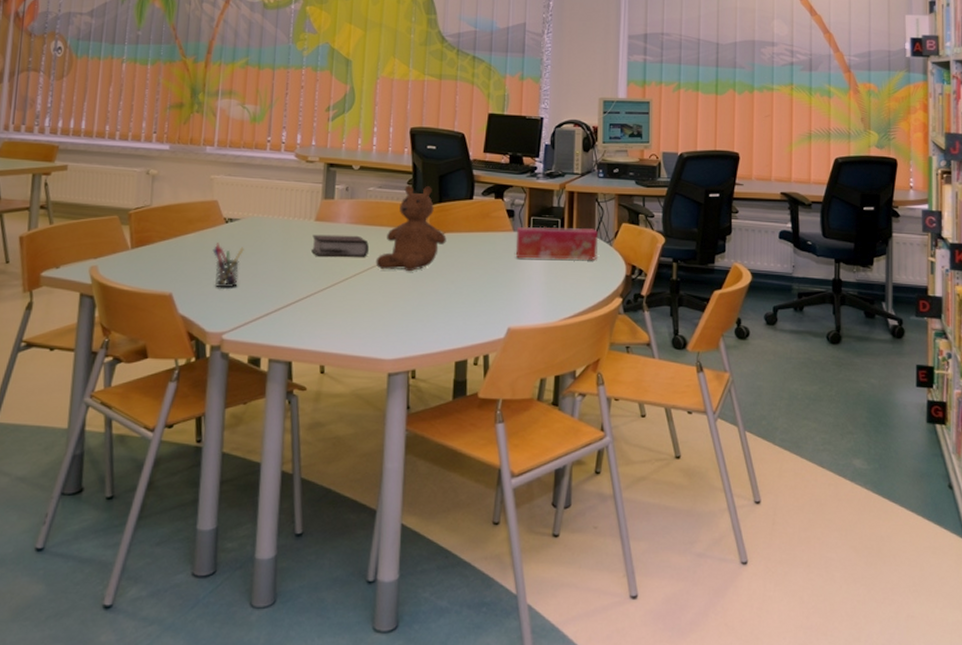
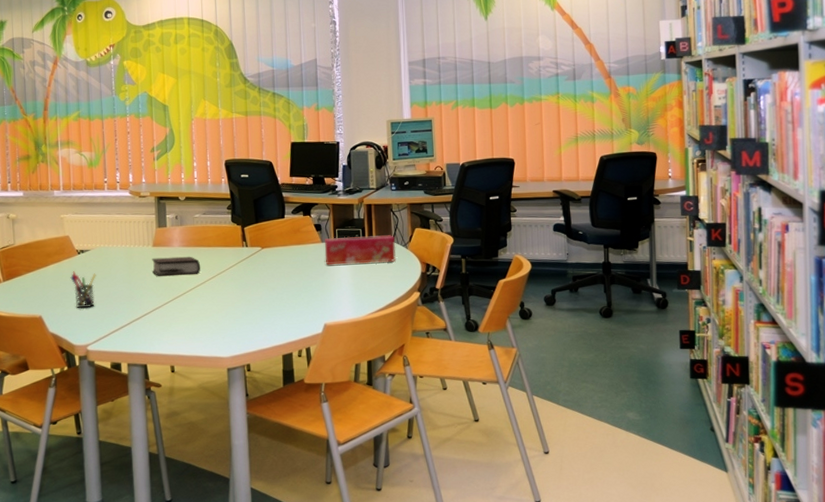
teddy bear: present [375,184,447,272] -> none [207,209,265,284]

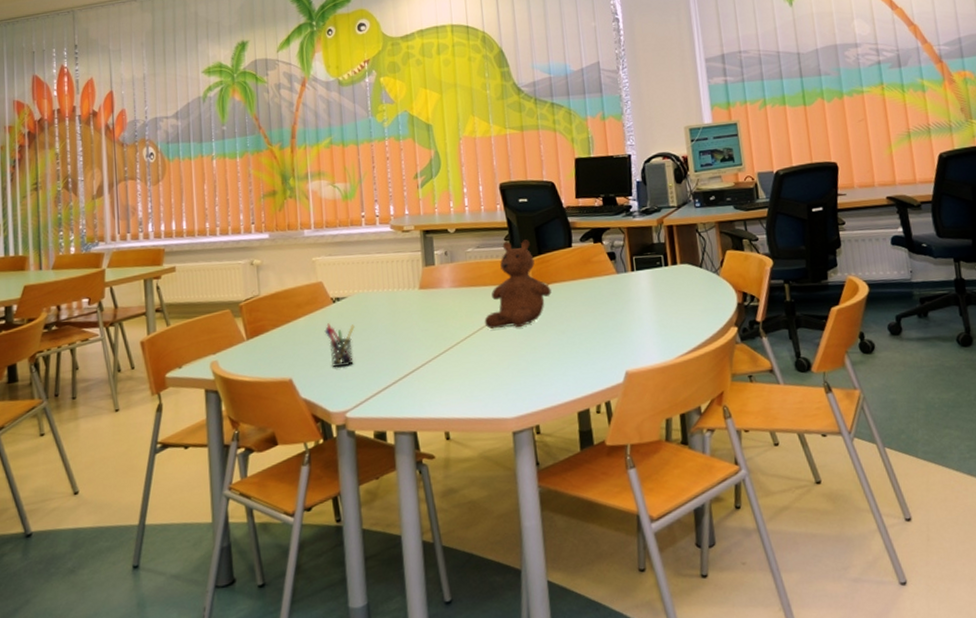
bible: present [152,256,201,277] -> none [419,298,477,325]
teddy bear: none [207,209,265,284] -> present [484,239,552,329]
tissue box: present [324,235,396,265] -> none [619,260,706,301]

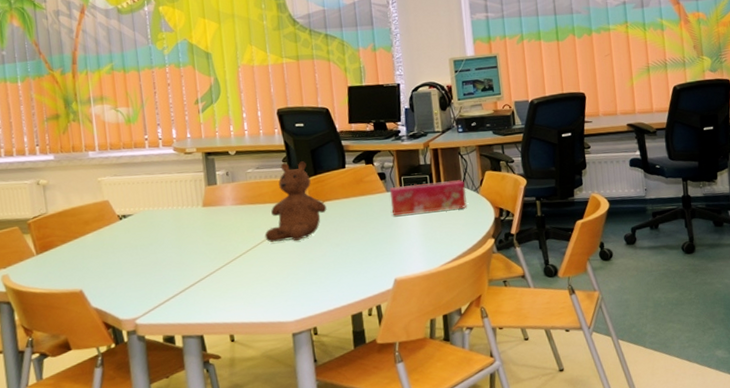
pen holder: present [324,323,355,368] -> none [112,238,142,279]
tissue box: none [619,260,706,301] -> present [389,180,467,216]

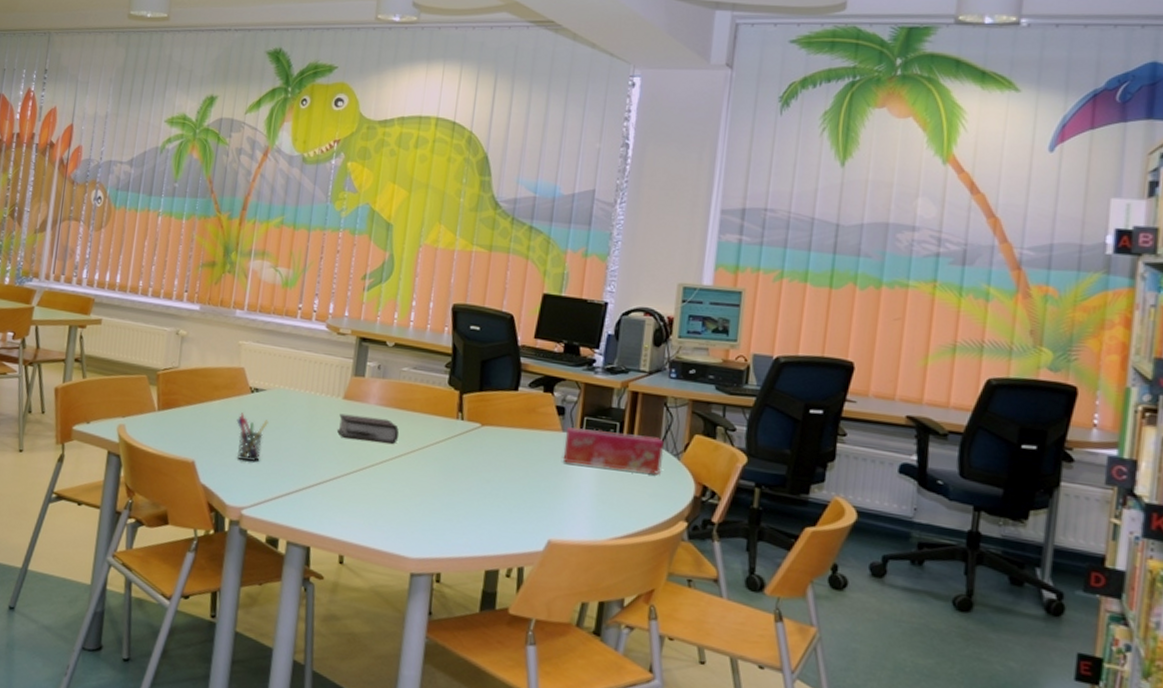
pen holder: none [112,238,142,279] -> present [236,413,268,462]
bible: none [202,214,258,239] -> present [337,413,400,445]
teddy bear: present [264,161,327,242] -> none [404,368,485,465]

